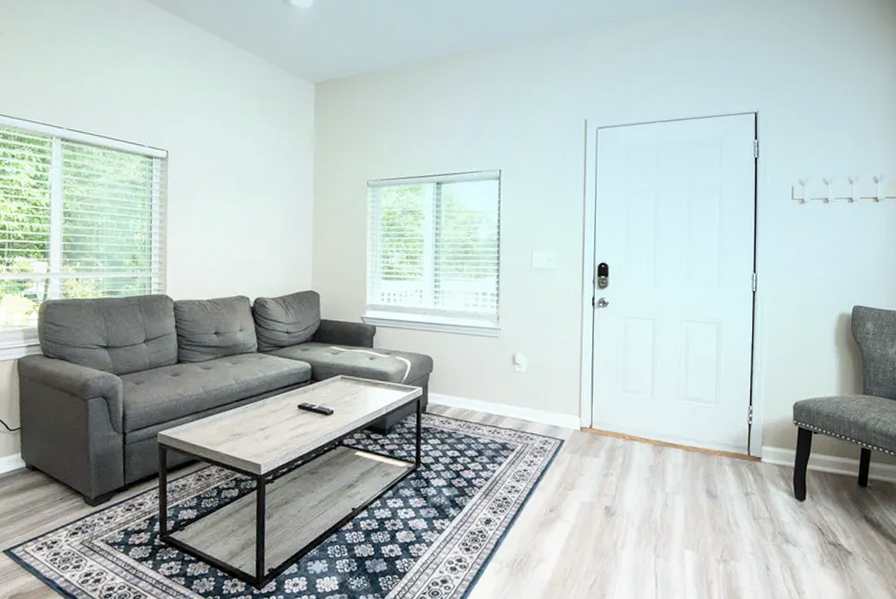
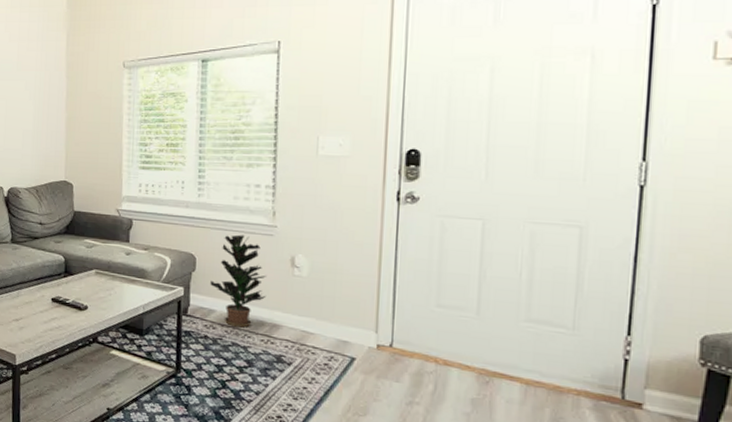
potted plant: none [445,337,493,421] -> present [210,234,267,328]

